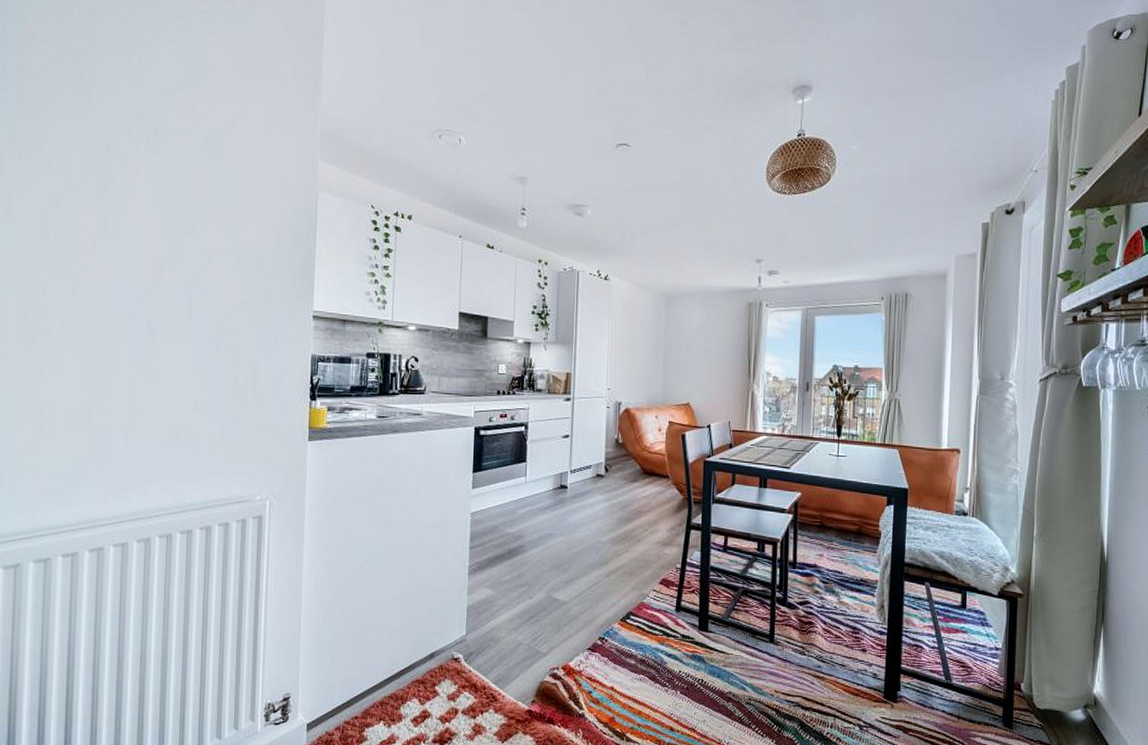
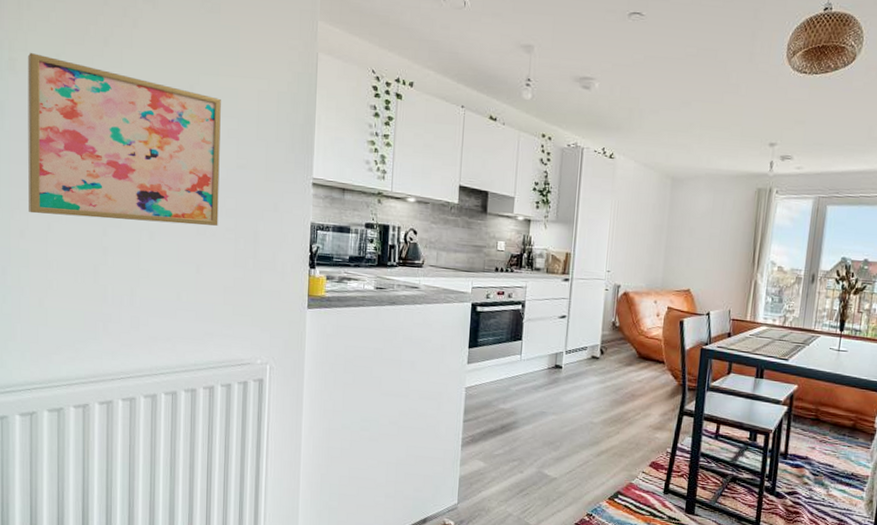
wall art: none [21,201,221,363] -> present [27,53,221,226]

